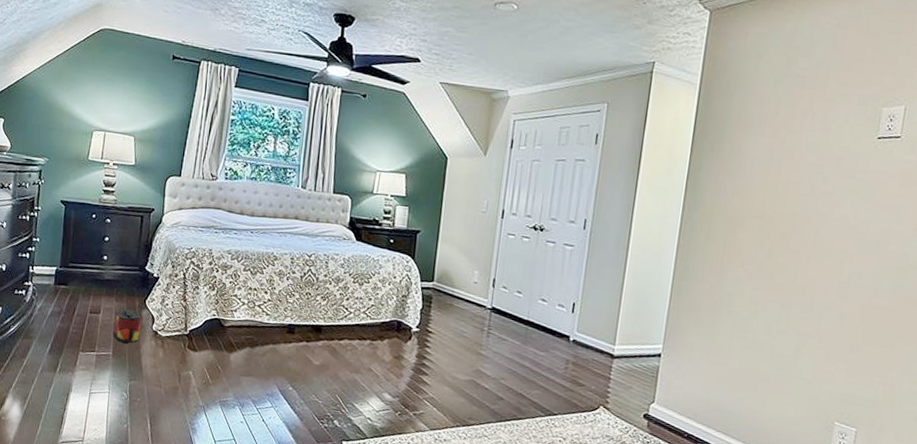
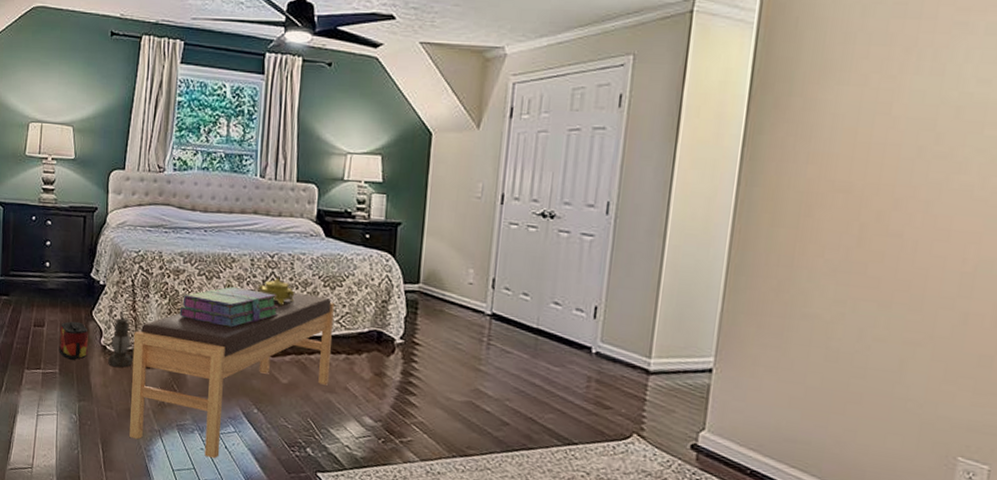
lantern: none [159,300,183,351] -> present [108,310,134,368]
bench: none [176,285,362,430] -> present [129,290,334,458]
stack of books: none [226,281,313,317] -> present [179,287,278,328]
decorative box: none [296,274,329,298] -> present [258,277,295,306]

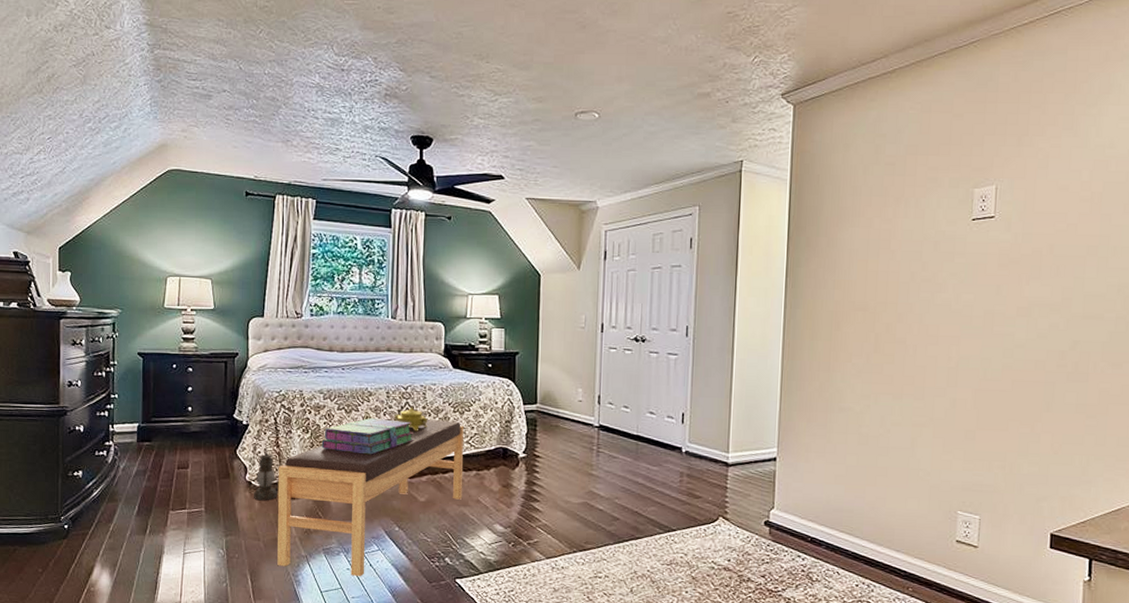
bag: present [58,321,88,360] -> none [204,460,233,498]

